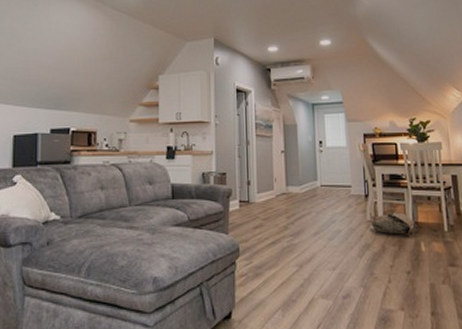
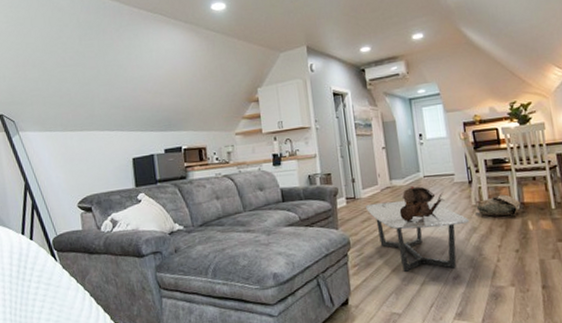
coffee table: none [259,209,363,286] -> present [366,200,470,272]
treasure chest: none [293,195,340,234] -> present [399,186,445,223]

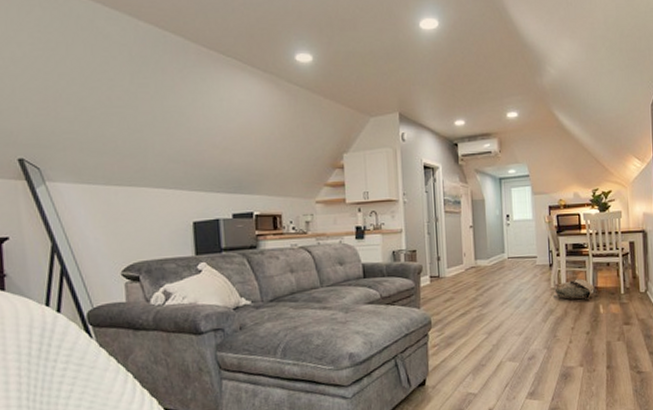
coffee table: present [366,200,470,272] -> none [450,281,547,352]
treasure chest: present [399,186,445,223] -> none [482,267,526,303]

